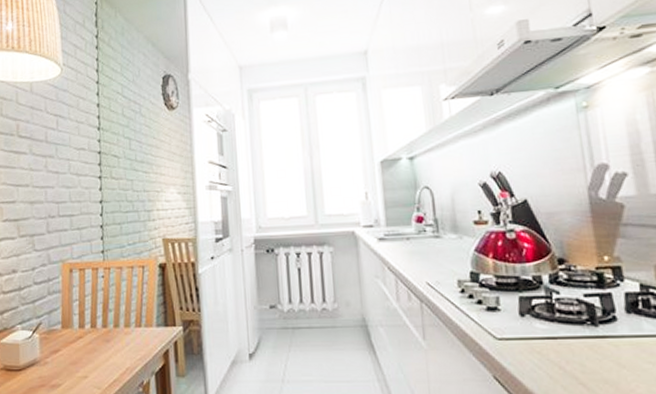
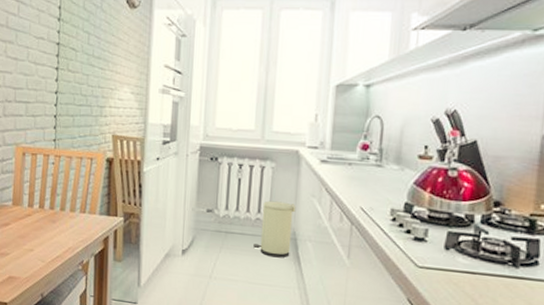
pedal bin: none [323,287,363,349] -> present [253,200,296,258]

